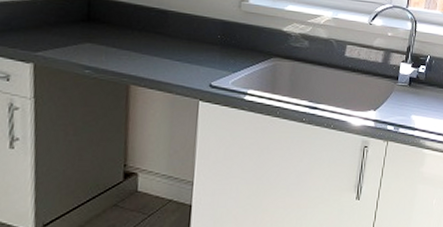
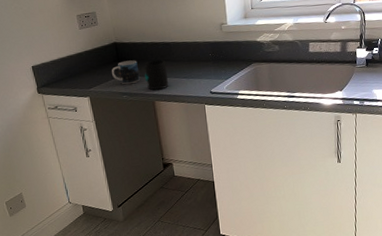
mug: none [75,23,116,56] -> present [112,60,140,85]
mug: none [121,29,156,71] -> present [144,59,169,91]

